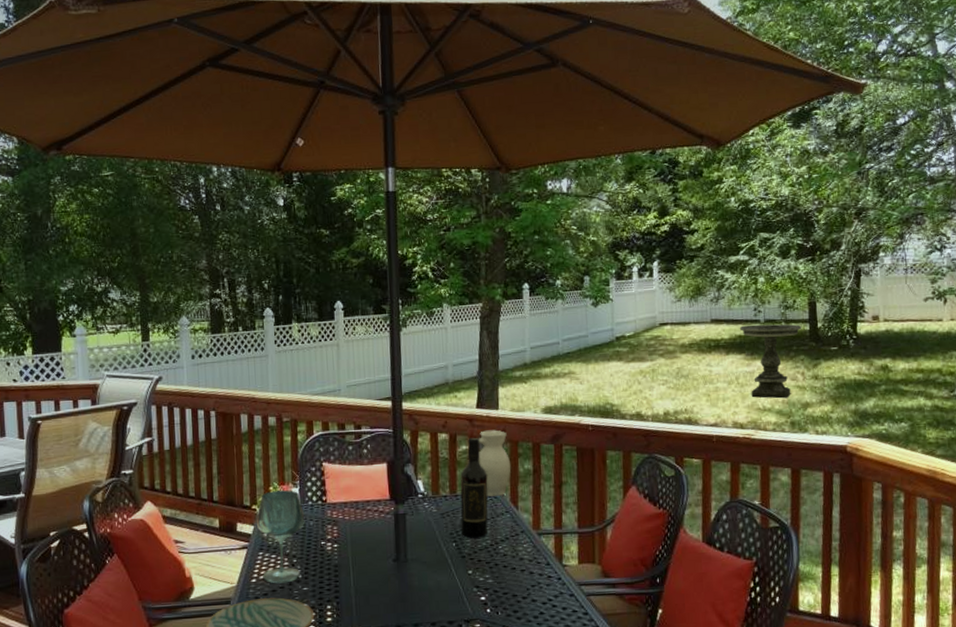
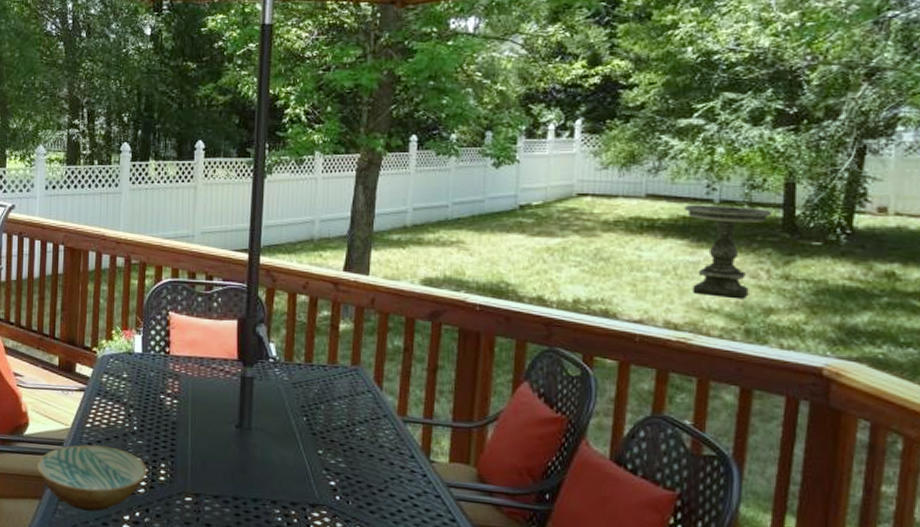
wine glass: present [256,490,305,584] -> none [95,335,146,433]
wine bottle: present [460,437,488,539] -> none [314,303,350,416]
pitcher: present [479,430,512,497] -> none [341,297,379,372]

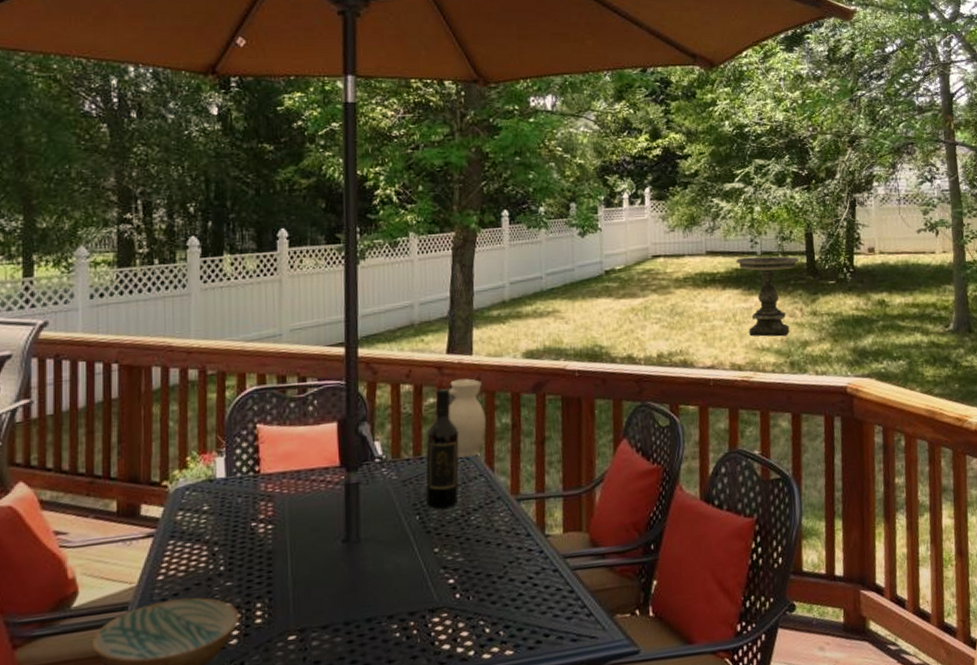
wine bottle: none [314,303,350,416] -> present [425,388,459,510]
pitcher: none [341,297,379,372] -> present [448,378,487,458]

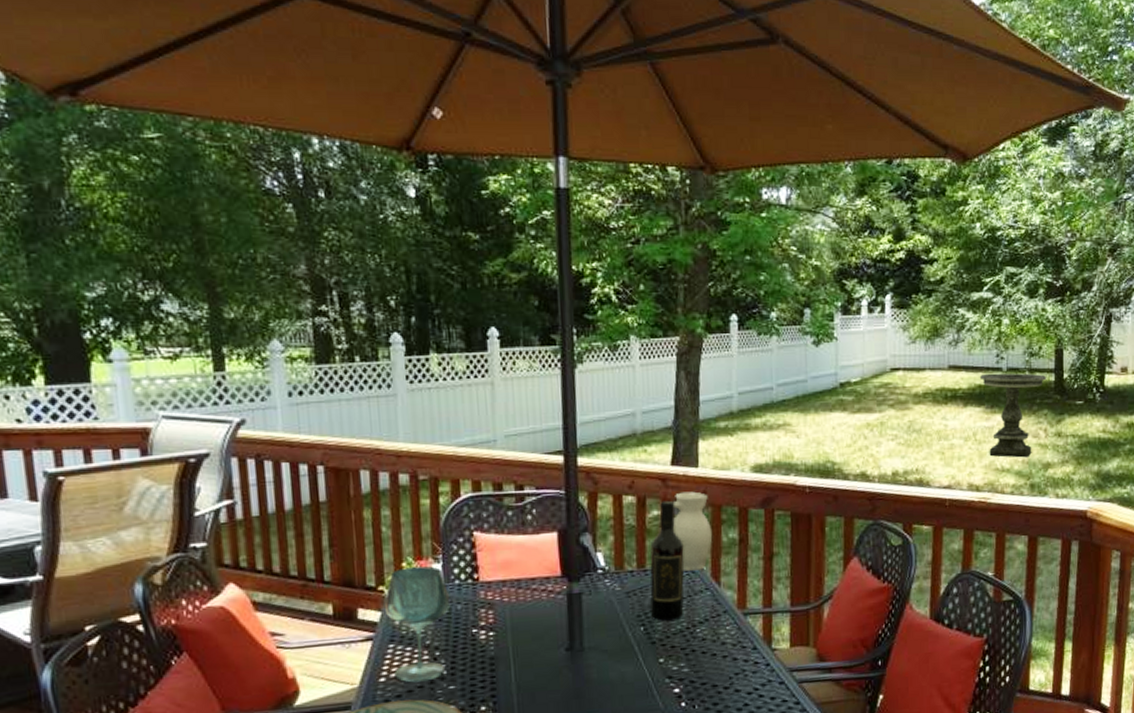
wine glass: none [167,460,232,580] -> present [384,566,451,683]

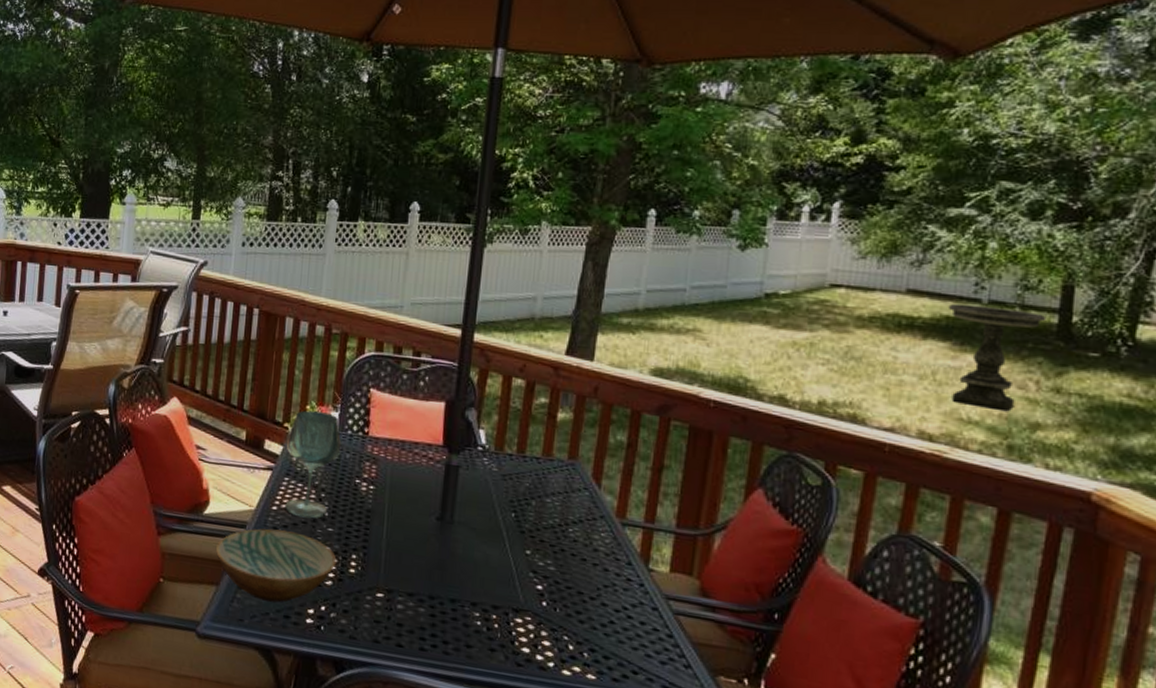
wine bottle: present [650,500,685,621] -> none [524,389,568,514]
pitcher: present [673,491,713,571] -> none [559,383,600,468]

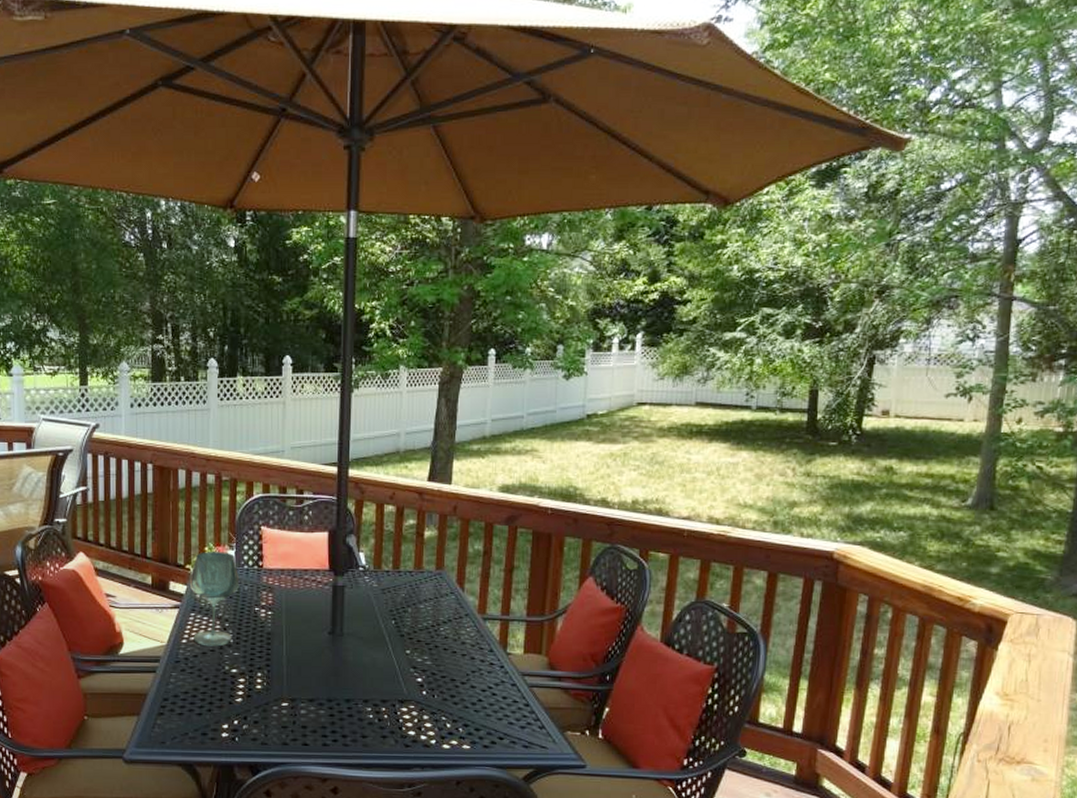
bowl: present [216,528,337,603] -> none [134,660,244,723]
birdbath: present [948,303,1047,412] -> none [727,411,799,495]

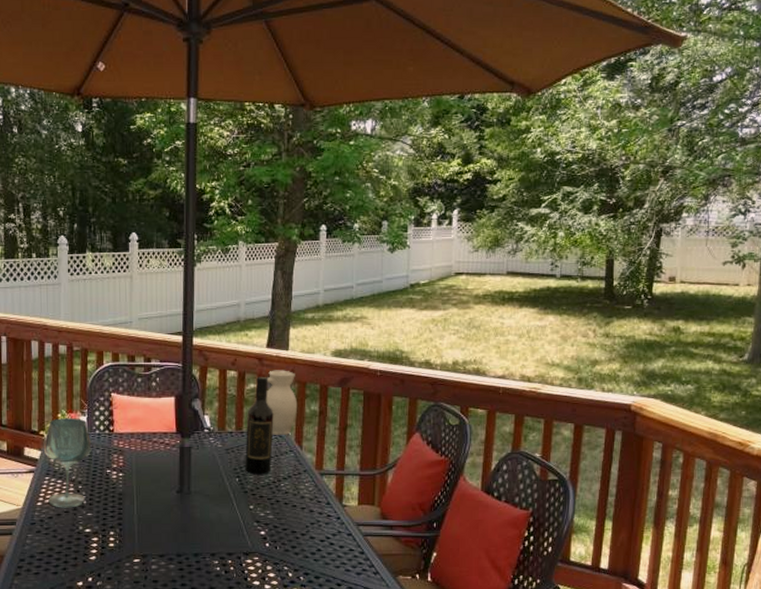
wine bottle: none [402,512,434,618] -> present [245,376,274,475]
pitcher: none [426,505,460,576] -> present [266,370,298,435]

